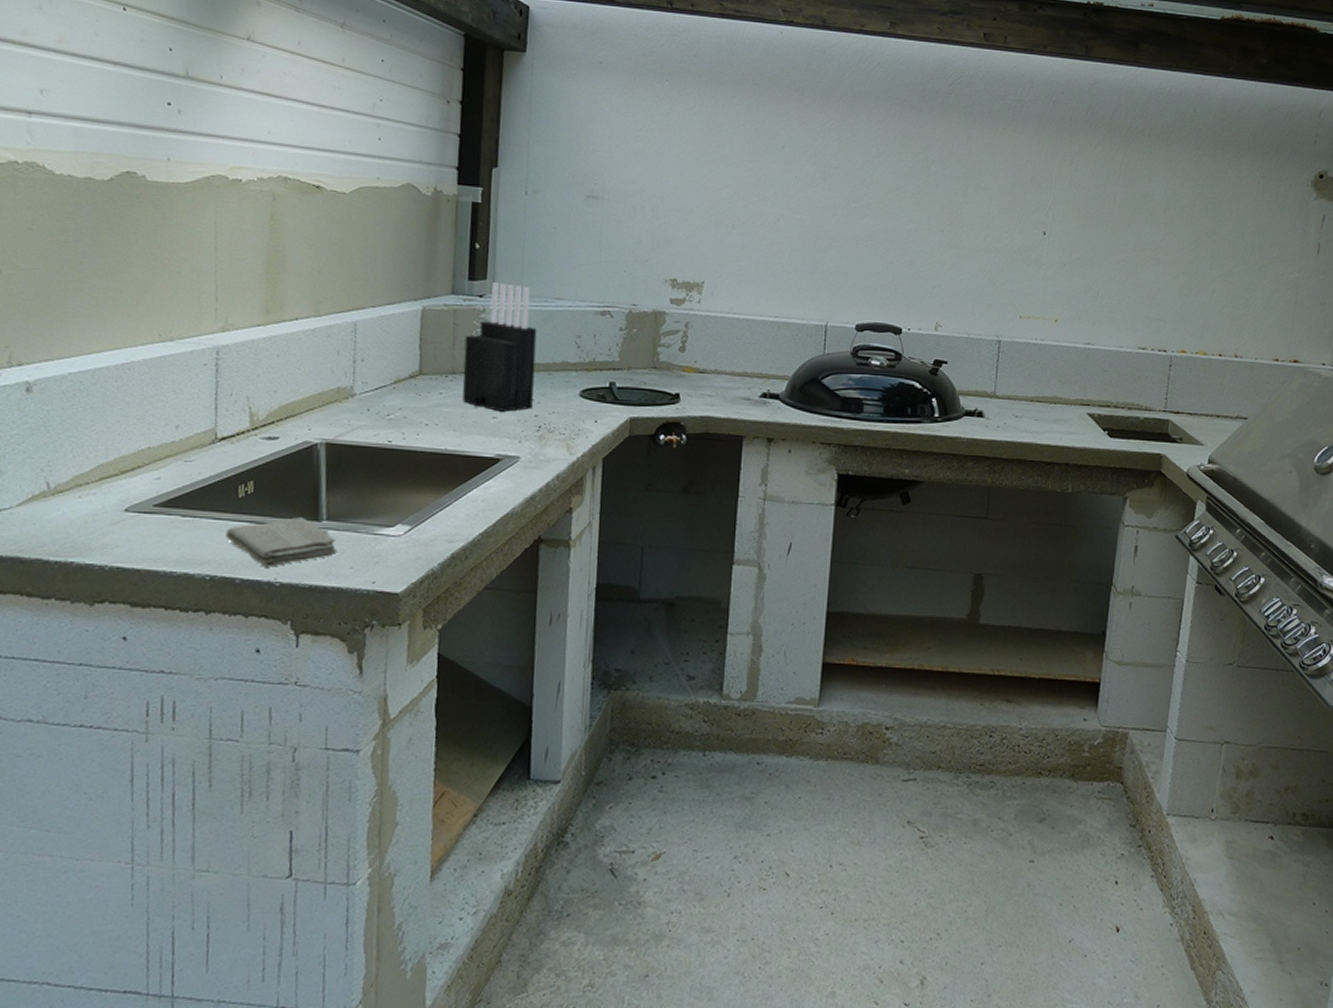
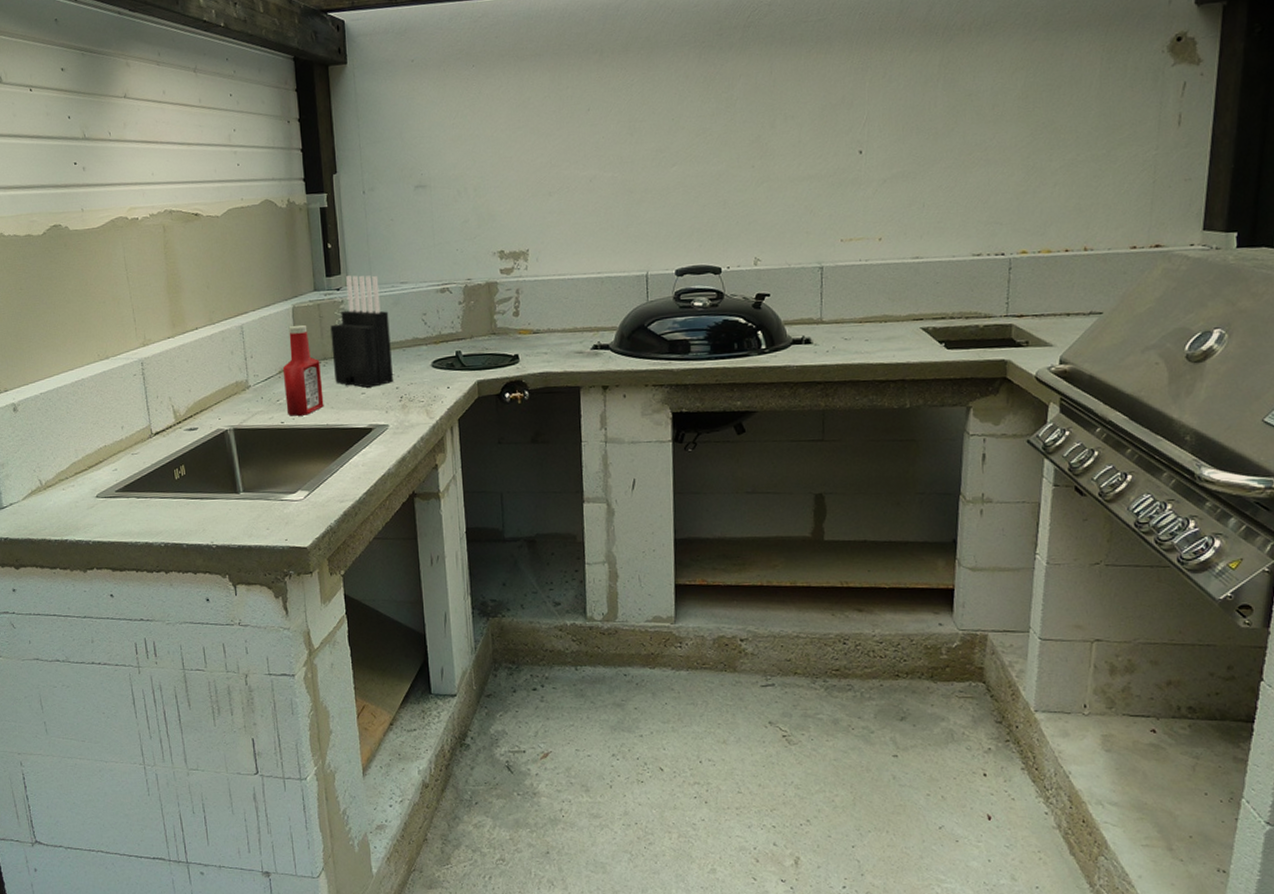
washcloth: present [226,517,337,567] -> none [170,491,255,533]
ketchup bottle: none [397,329,447,436] -> present [282,324,324,416]

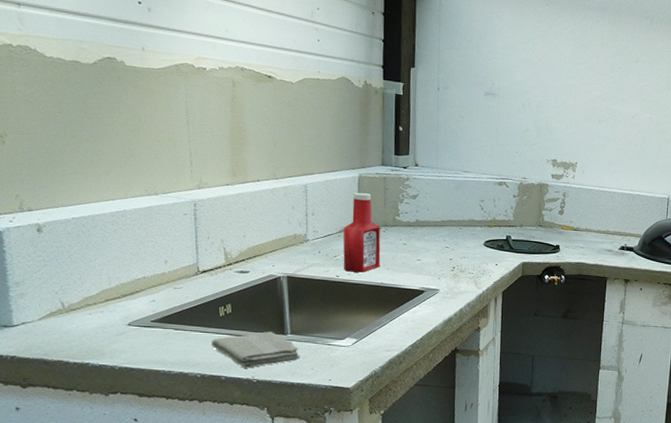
washcloth: none [170,491,255,533] -> present [211,331,300,368]
knife block: present [330,275,393,388] -> none [393,157,450,256]

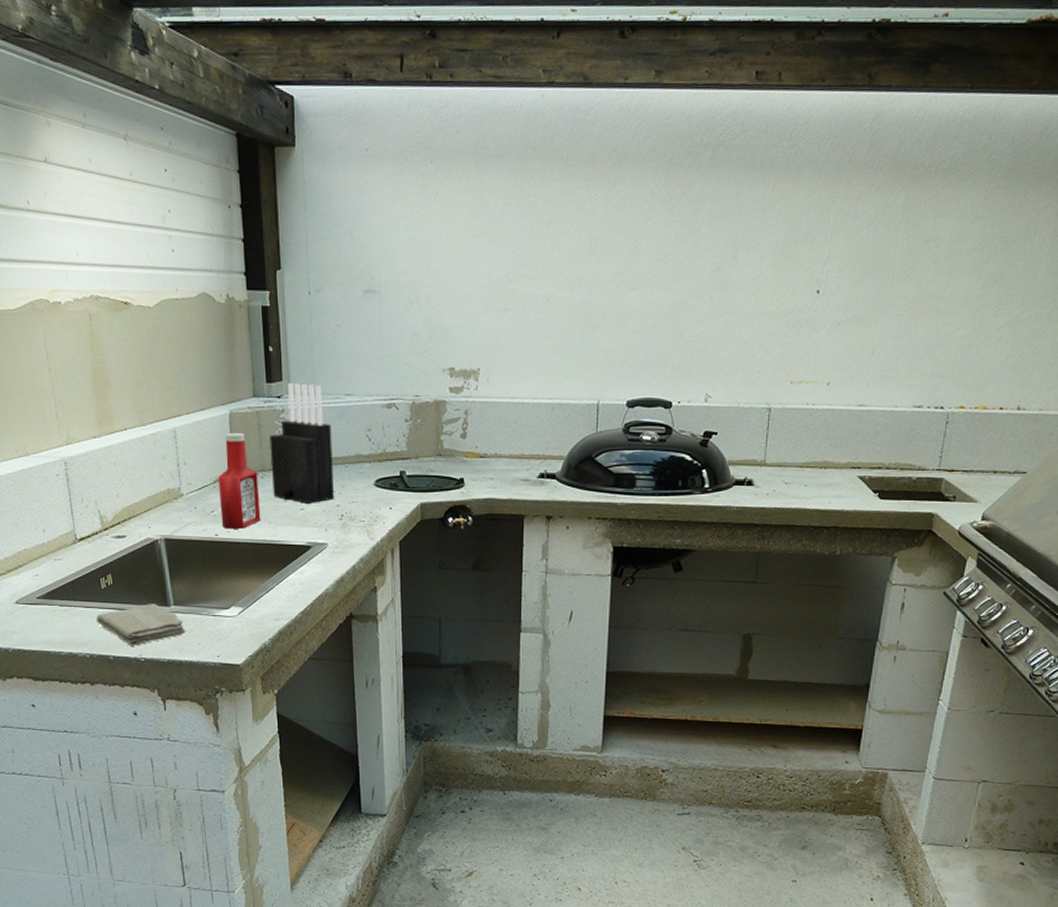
knife block: none [393,157,450,256] -> present [269,383,334,503]

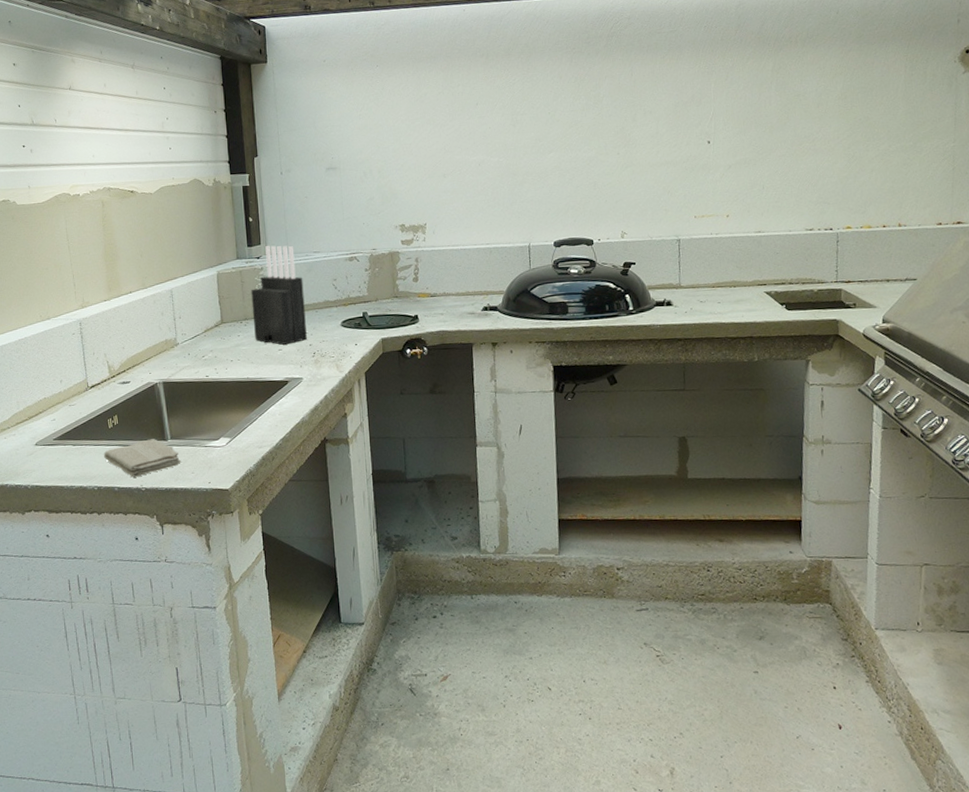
ketchup bottle: present [217,432,261,529] -> none [208,288,245,371]

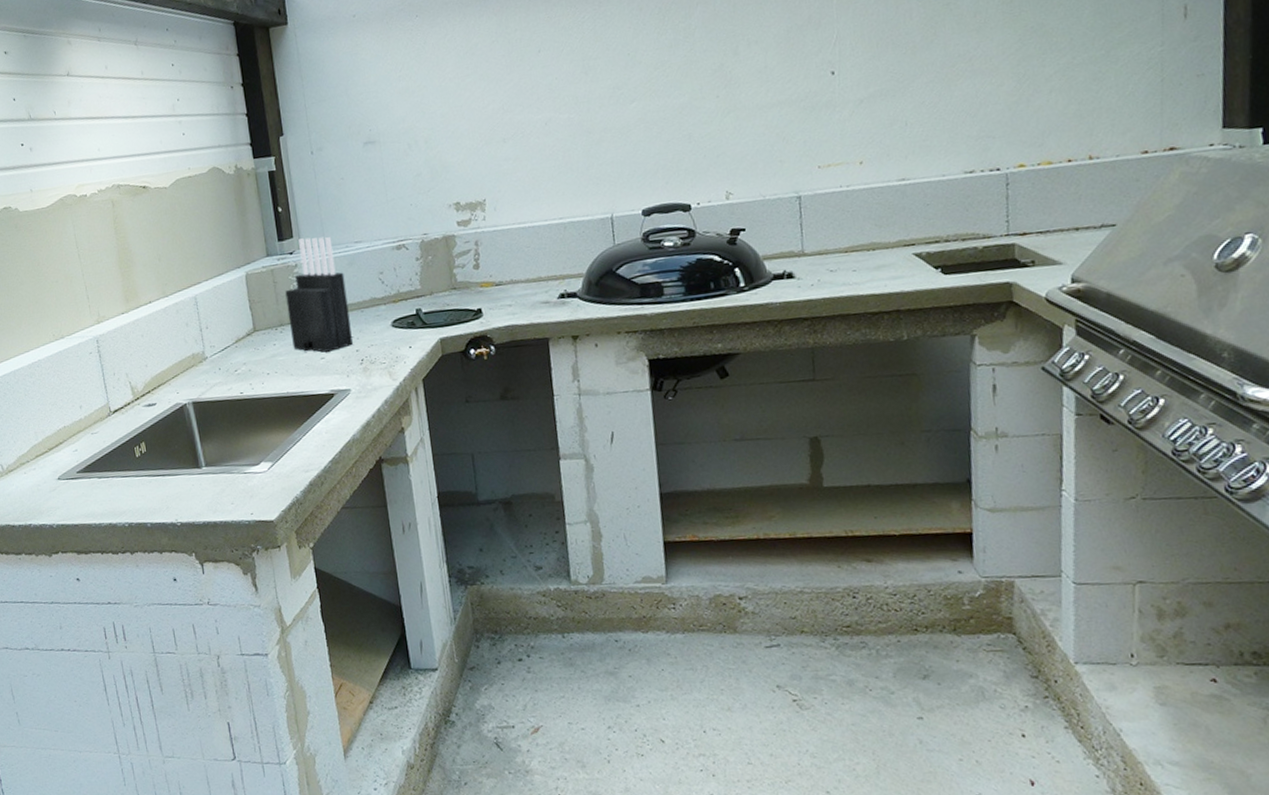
washcloth: present [104,439,181,478] -> none [133,467,219,511]

